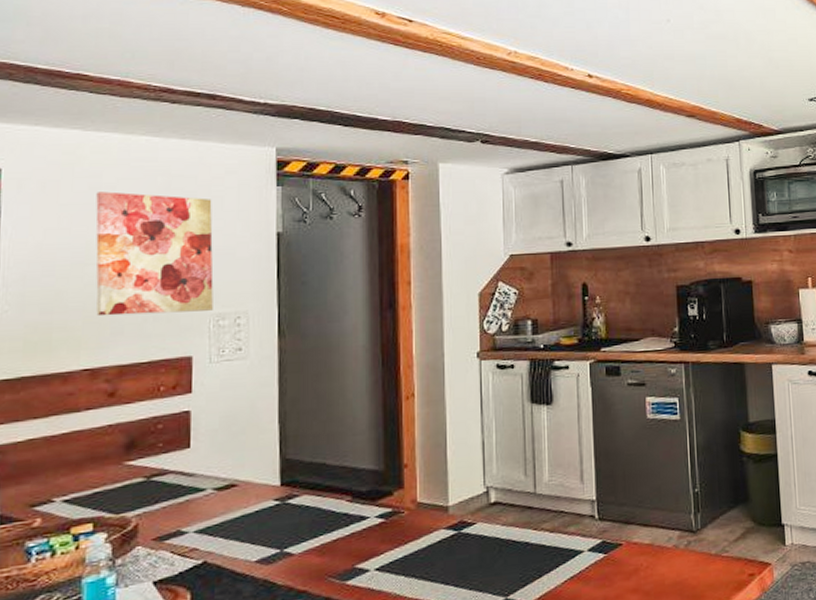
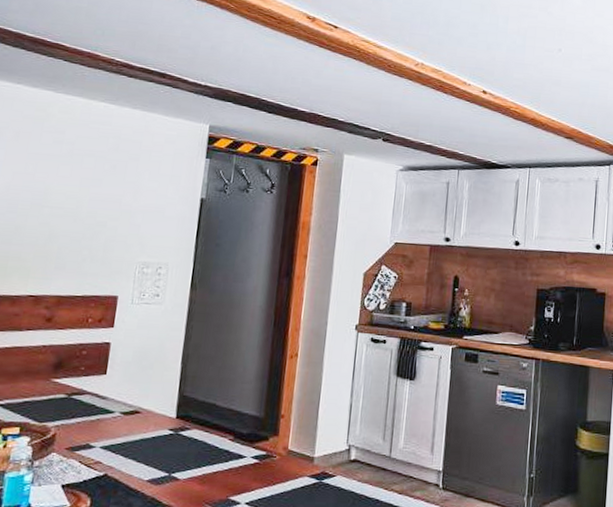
wall art: present [95,191,214,317] -> none [45,146,151,259]

